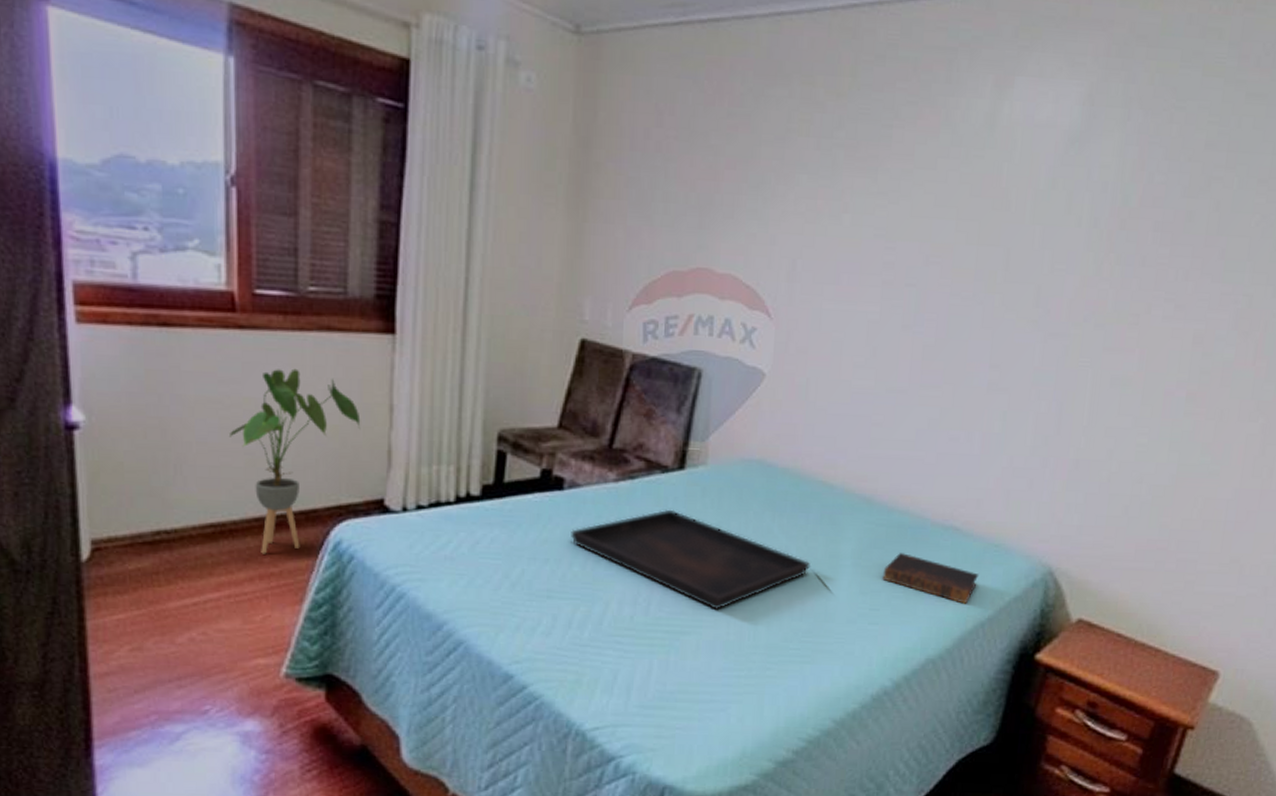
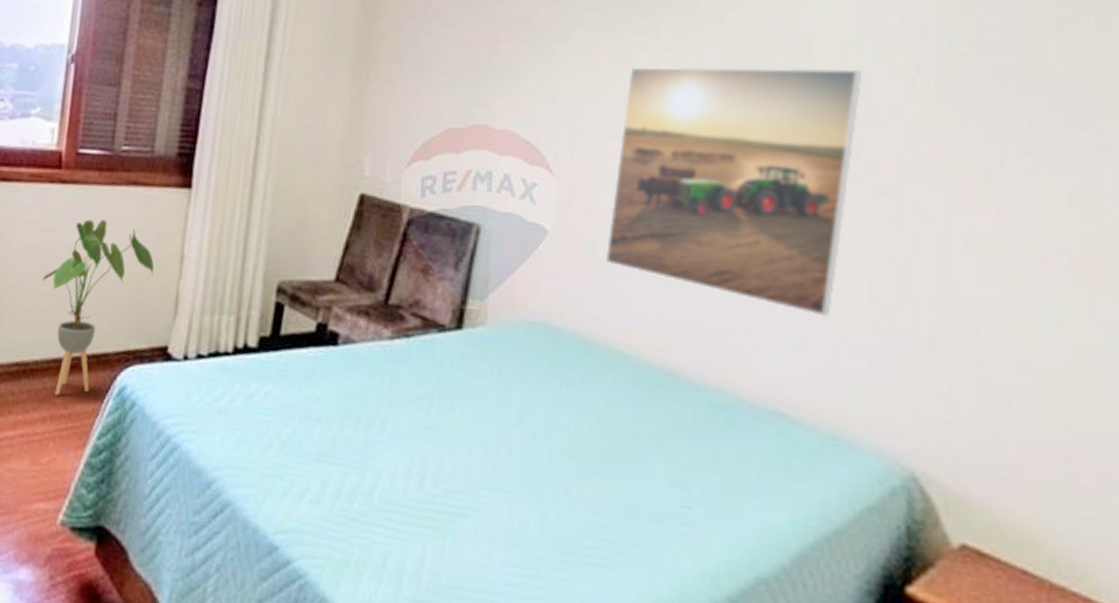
serving tray: present [571,509,810,610] -> none [343,371,605,491]
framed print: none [818,211,1049,447] -> present [606,66,861,318]
book: present [882,553,979,604] -> none [693,439,817,510]

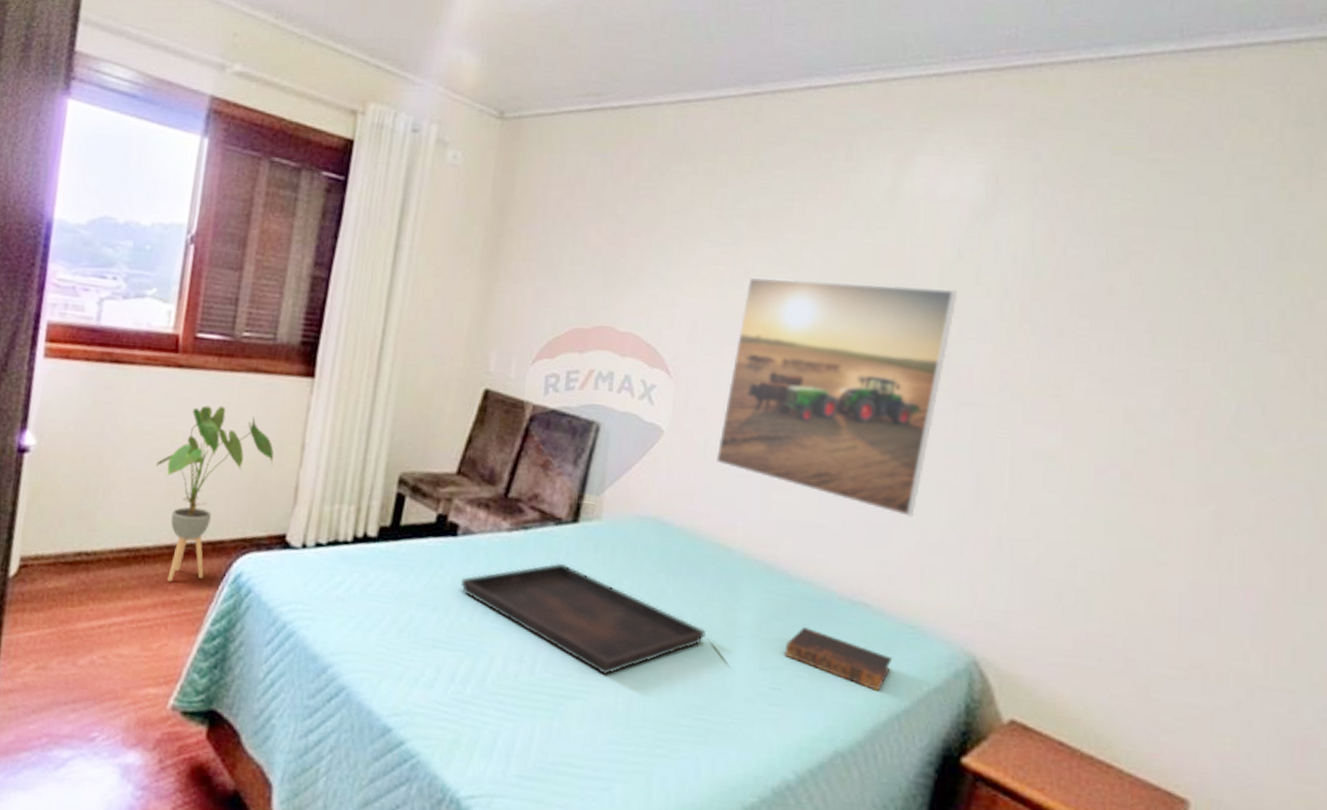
serving tray: none [343,371,605,491] -> present [460,562,706,675]
book: none [693,439,817,510] -> present [784,627,893,691]

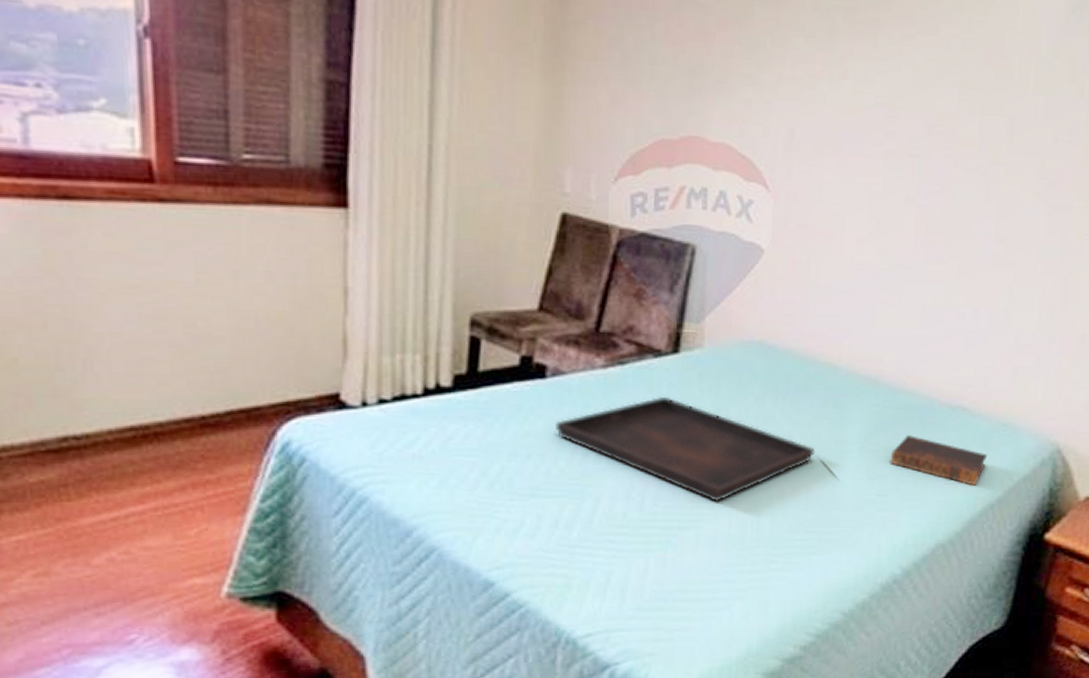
house plant: present [156,405,274,582] -> none [151,247,310,459]
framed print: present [716,277,957,518] -> none [820,77,1052,323]

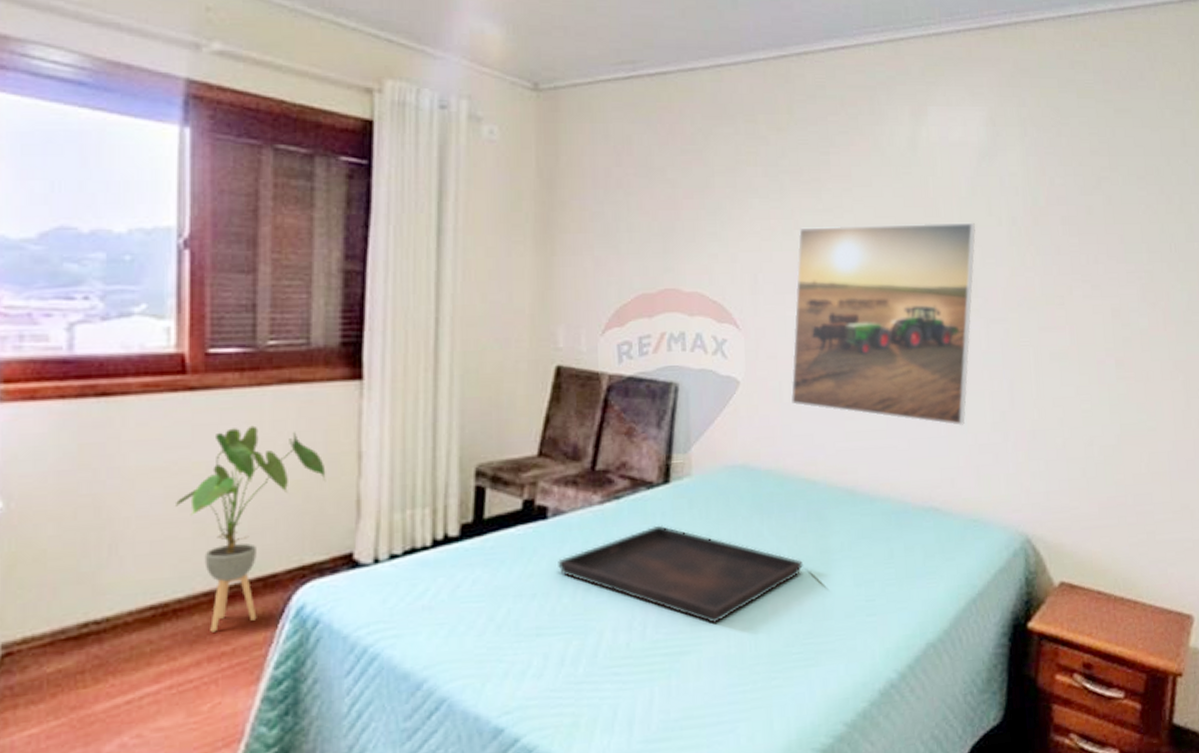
house plant: none [151,247,310,459] -> present [176,425,326,633]
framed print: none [820,77,1052,323] -> present [791,222,976,427]
book: present [890,435,988,486] -> none [873,539,964,583]

